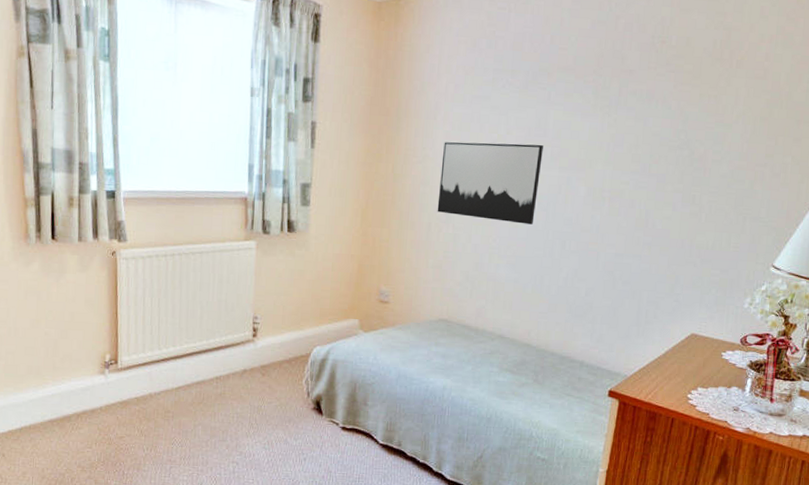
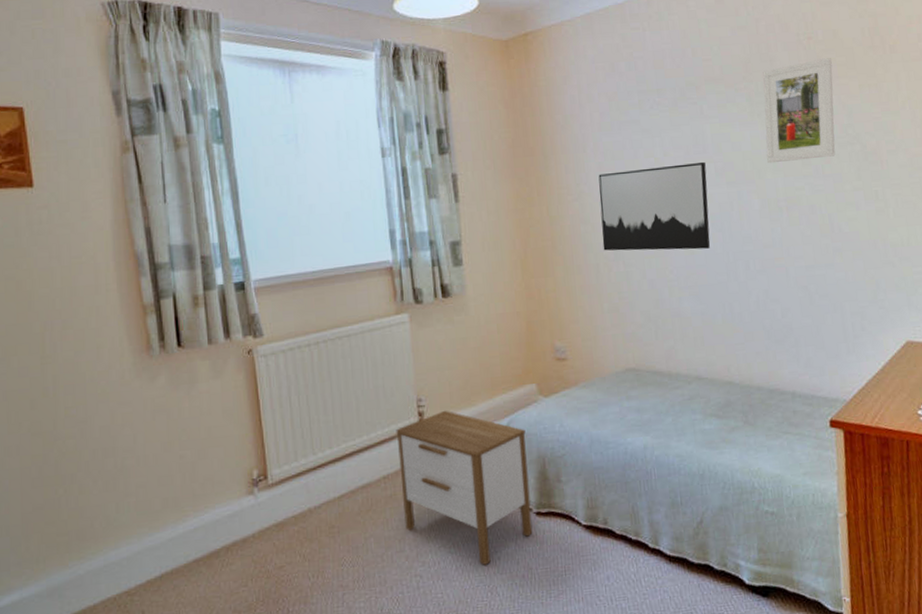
nightstand: none [229,329,343,463] -> present [396,410,533,565]
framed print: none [600,63,680,158] -> present [763,58,836,164]

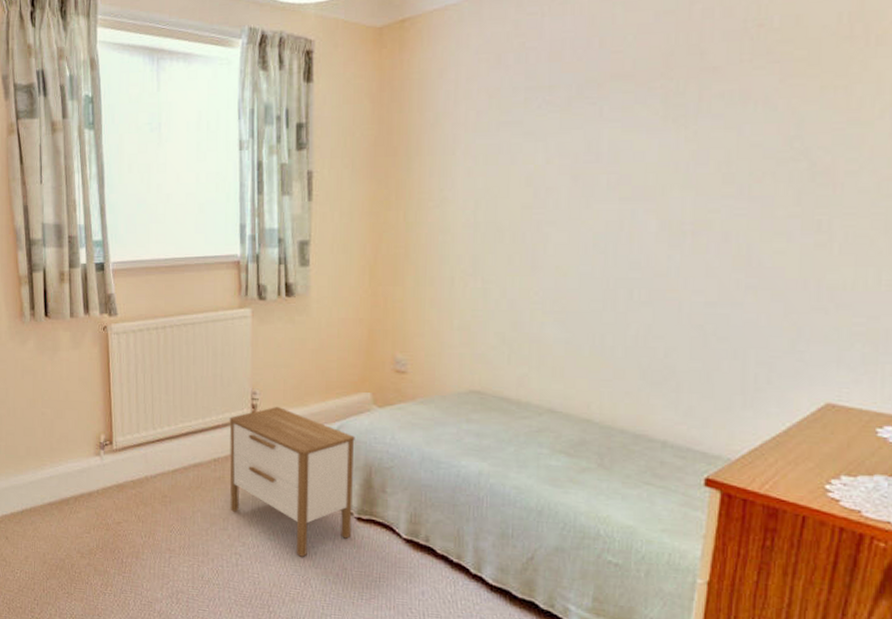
wall art: present [598,161,710,251] -> none [461,172,596,271]
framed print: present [763,58,836,164] -> none [676,51,787,179]

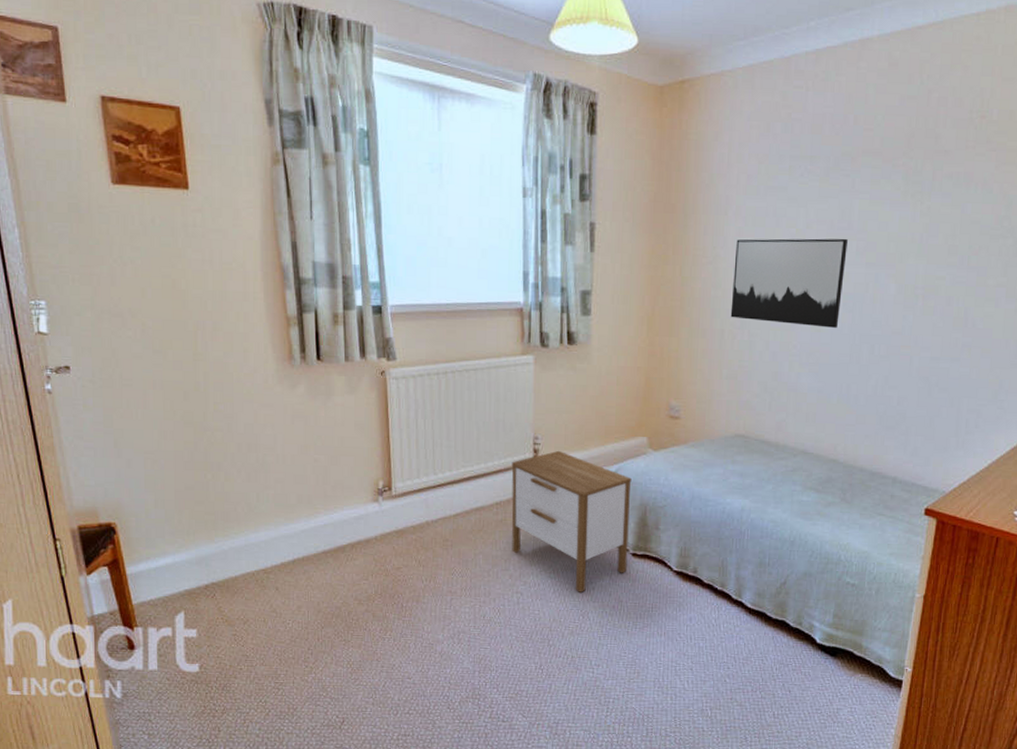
wall art: none [461,172,596,271] -> present [730,238,848,328]

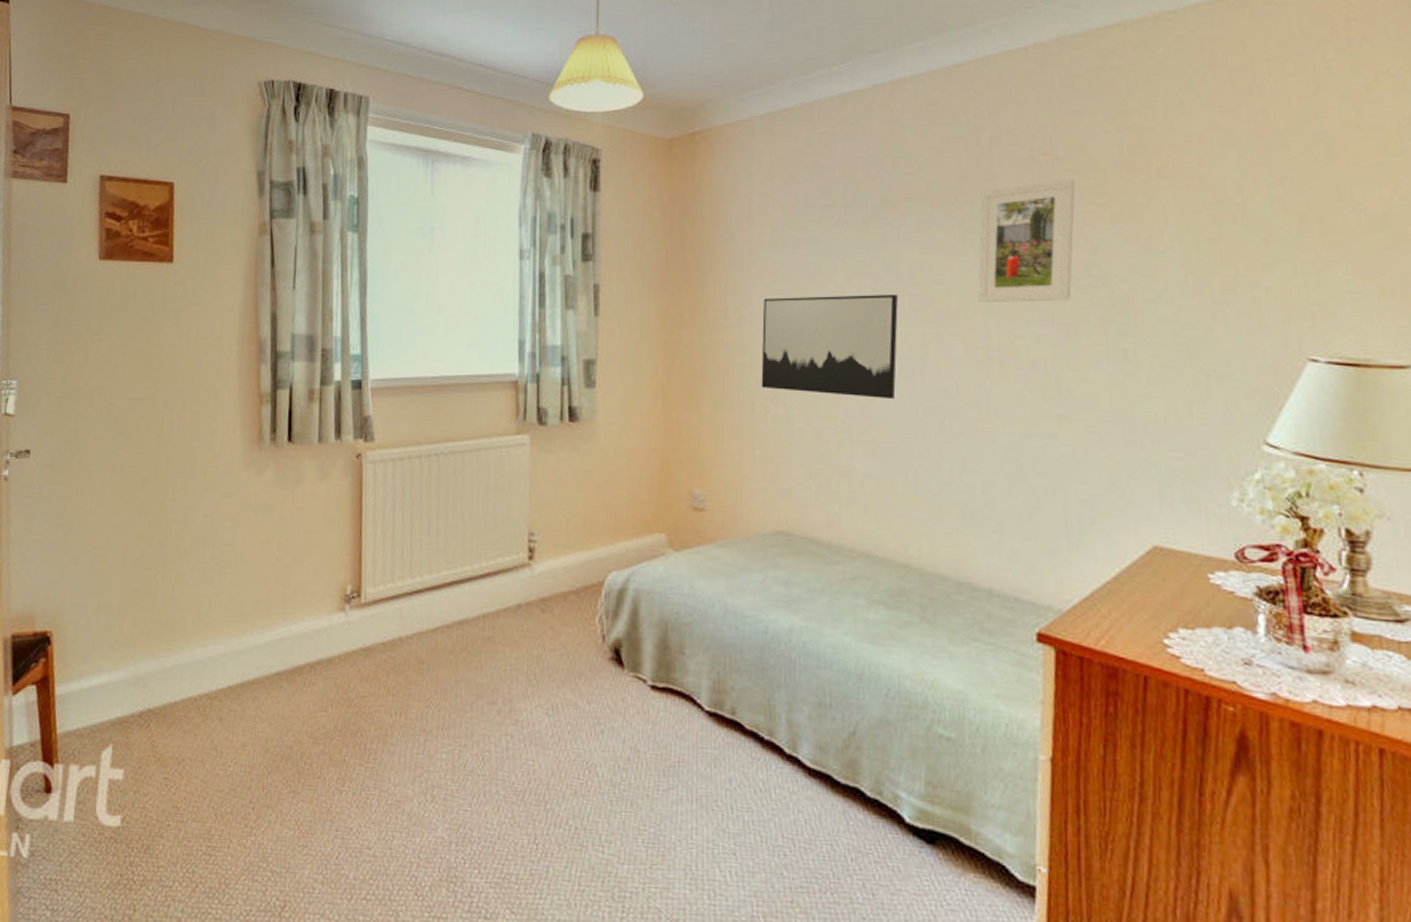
nightstand: present [511,450,632,592] -> none [500,549,648,737]
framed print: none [912,141,1002,249] -> present [978,180,1075,303]

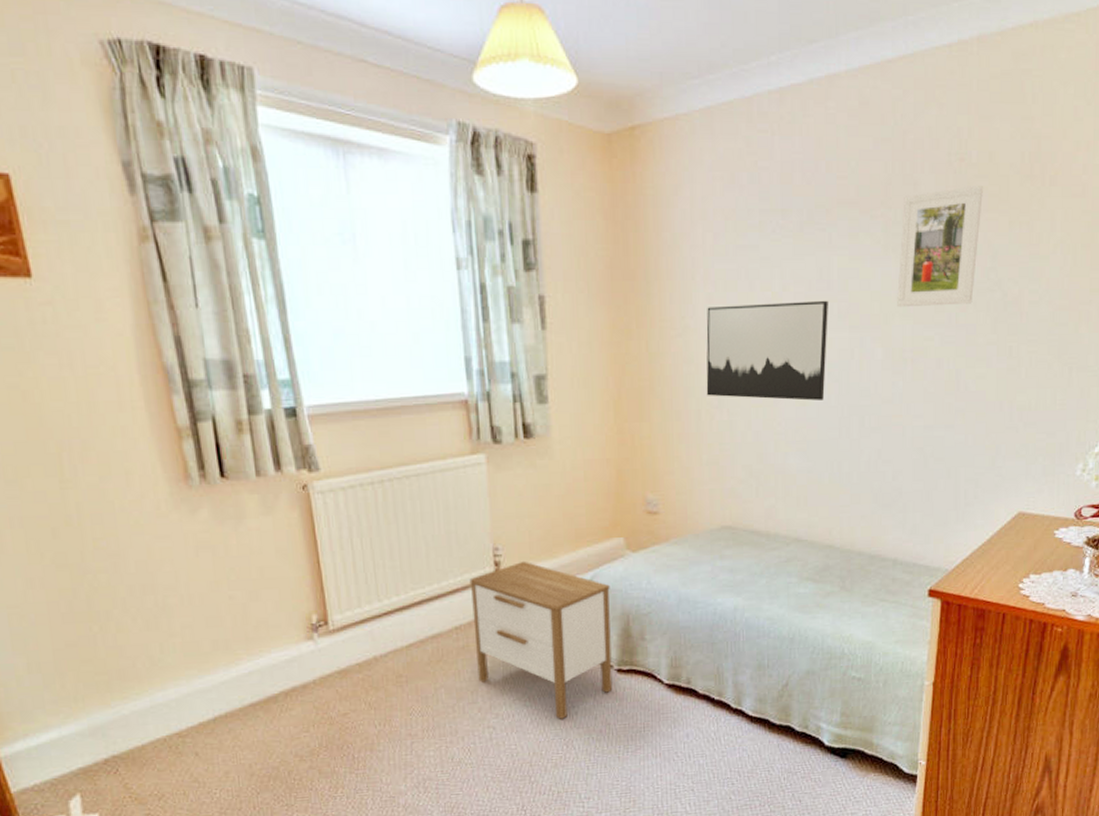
nightstand: none [500,549,648,737] -> present [469,561,613,719]

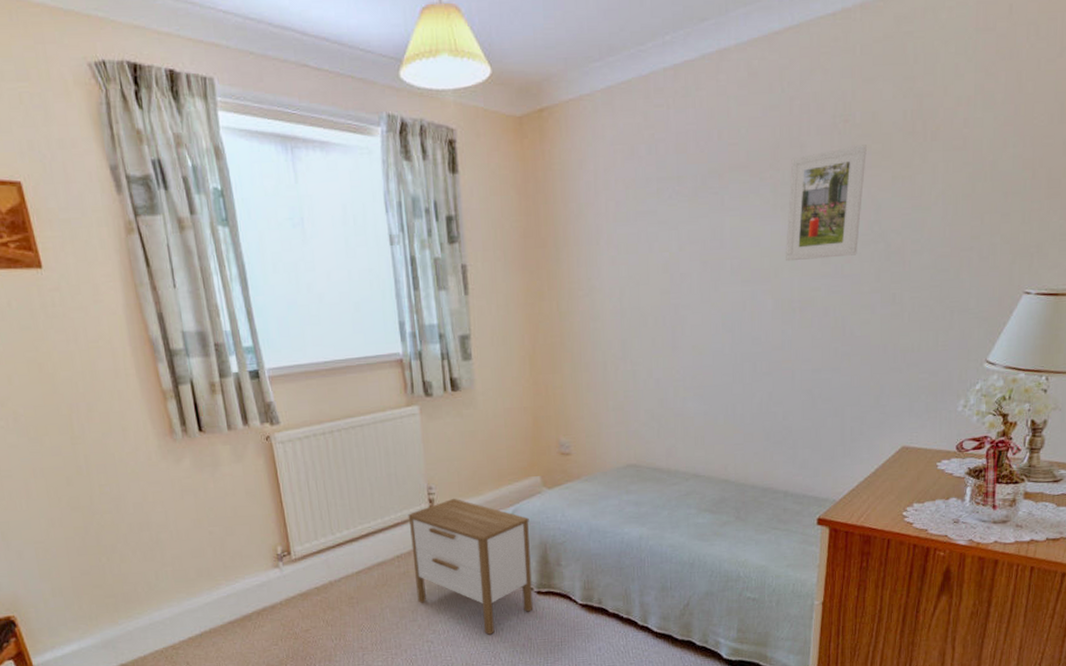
wall art: present [706,300,828,401] -> none [610,257,722,350]

